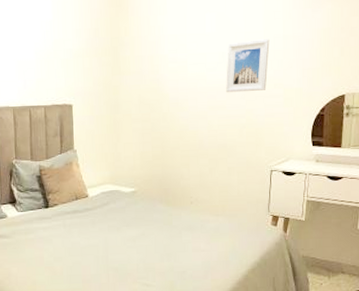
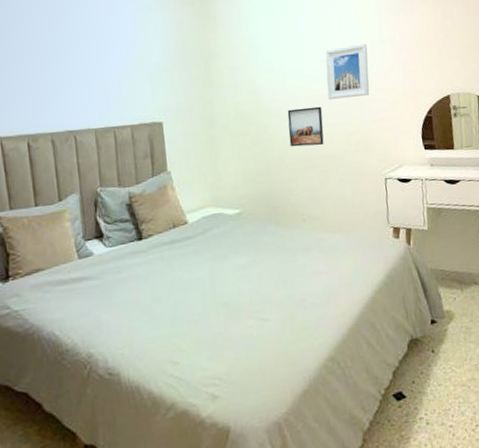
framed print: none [185,98,219,136] -> present [287,106,324,147]

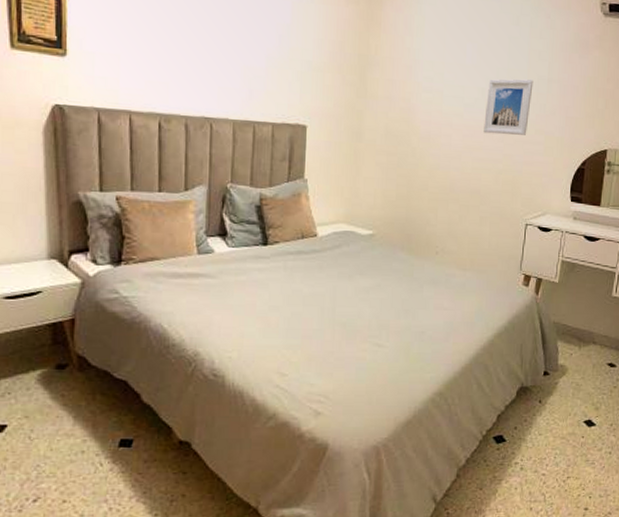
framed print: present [287,106,324,147] -> none [436,135,475,179]

